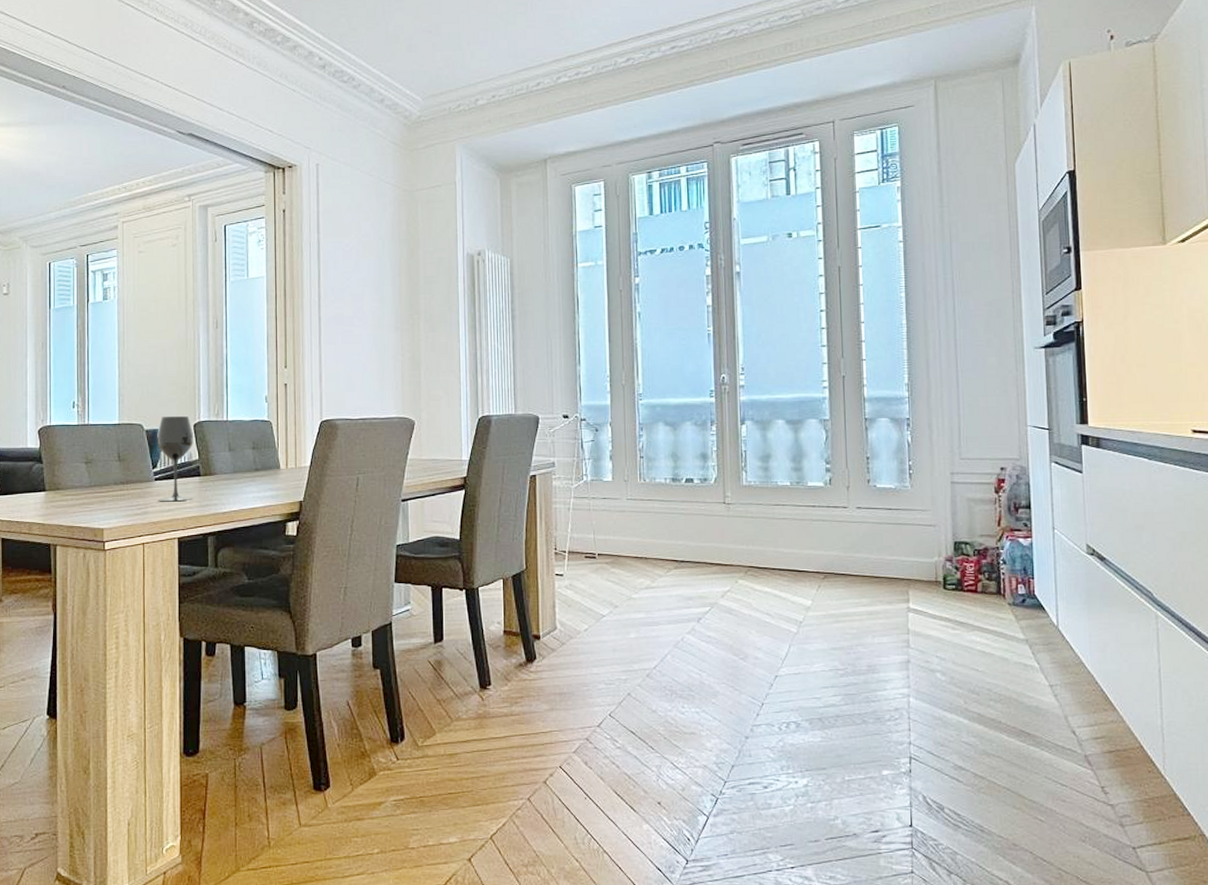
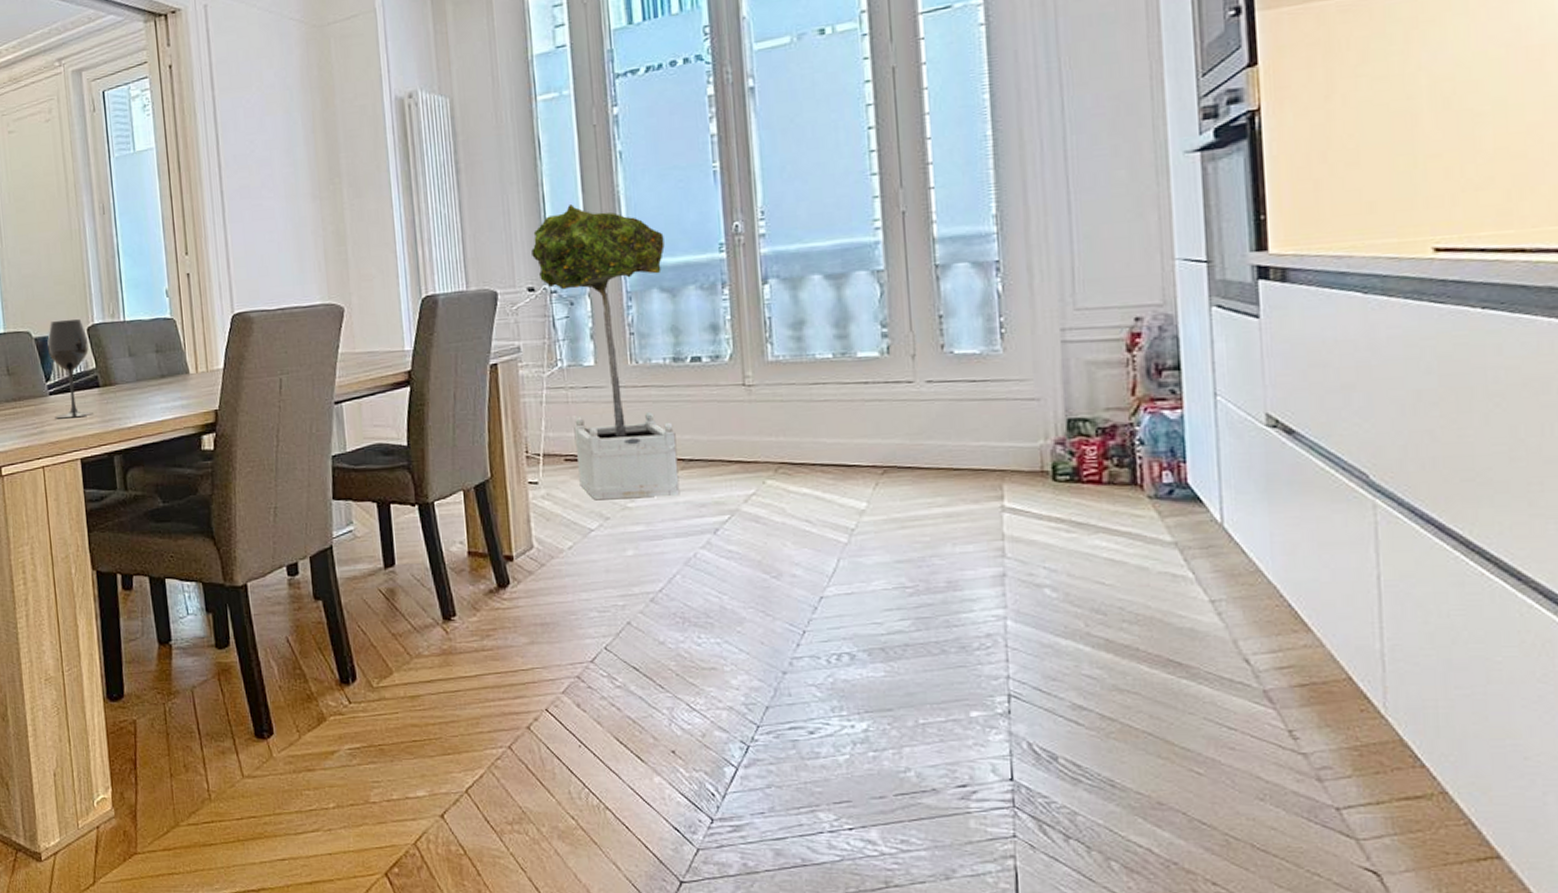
potted tree: none [568,351,673,591] -> present [531,204,680,501]

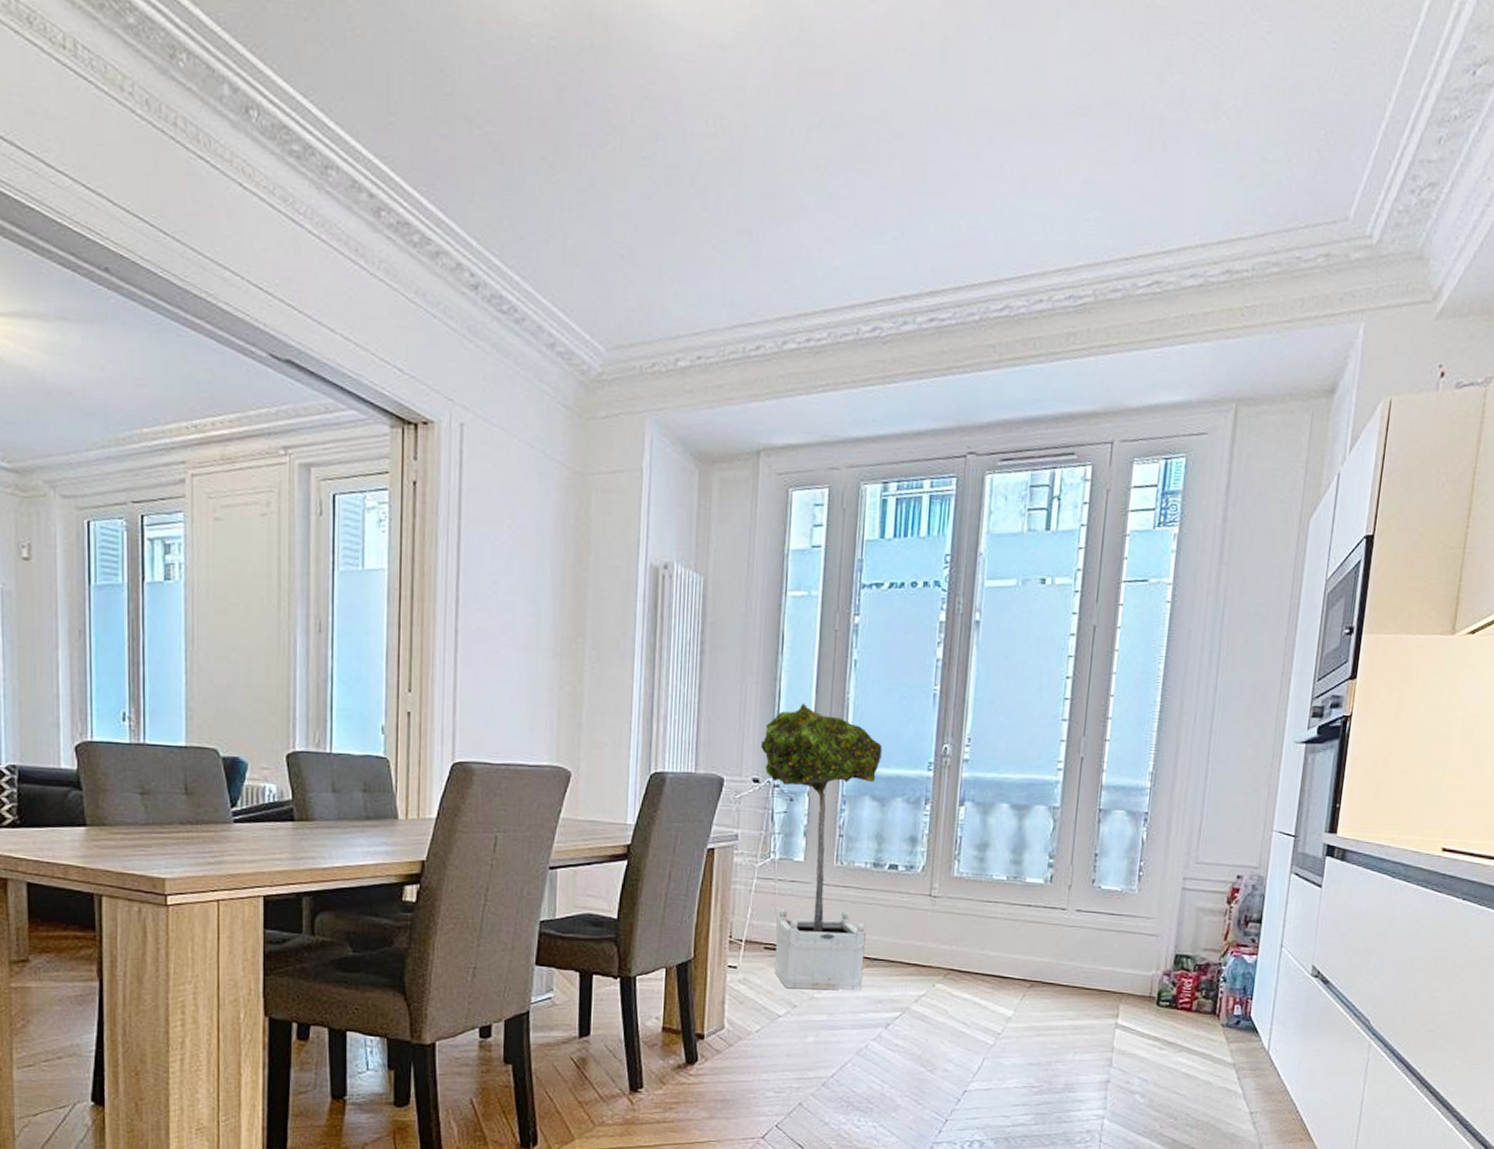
wineglass: present [47,319,93,419] -> none [238,742,286,851]

